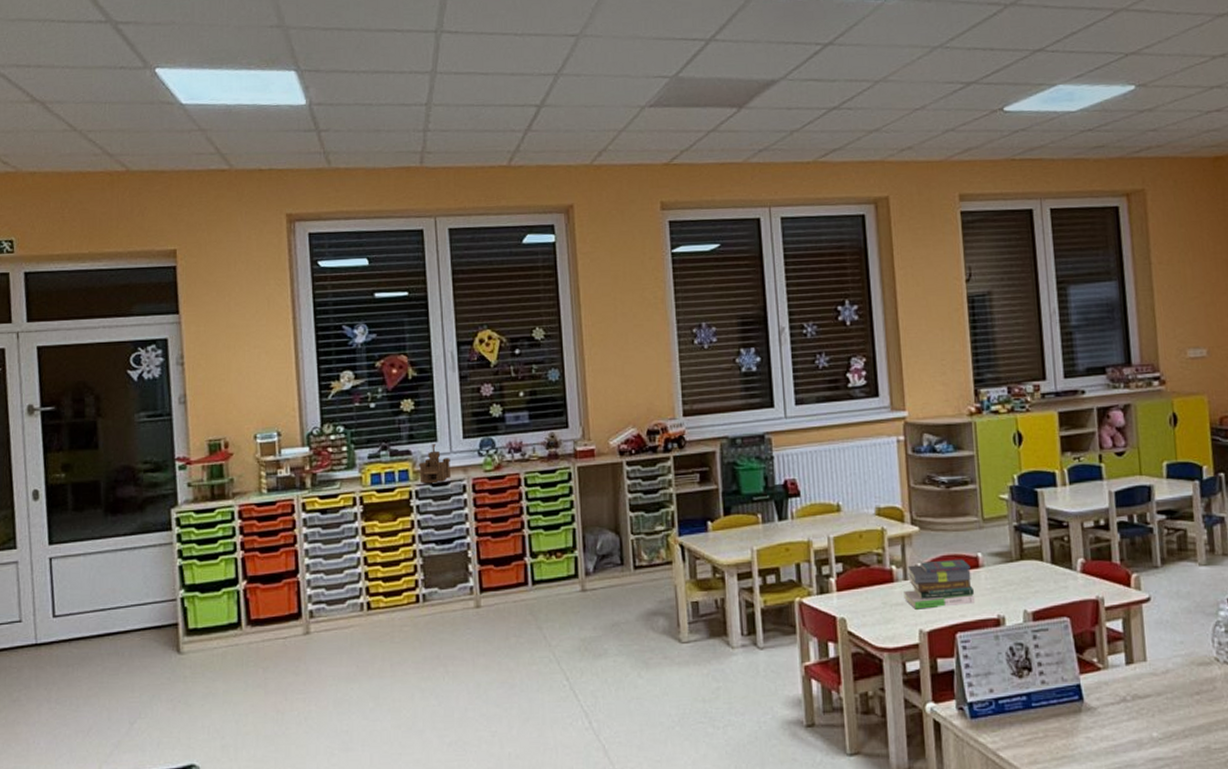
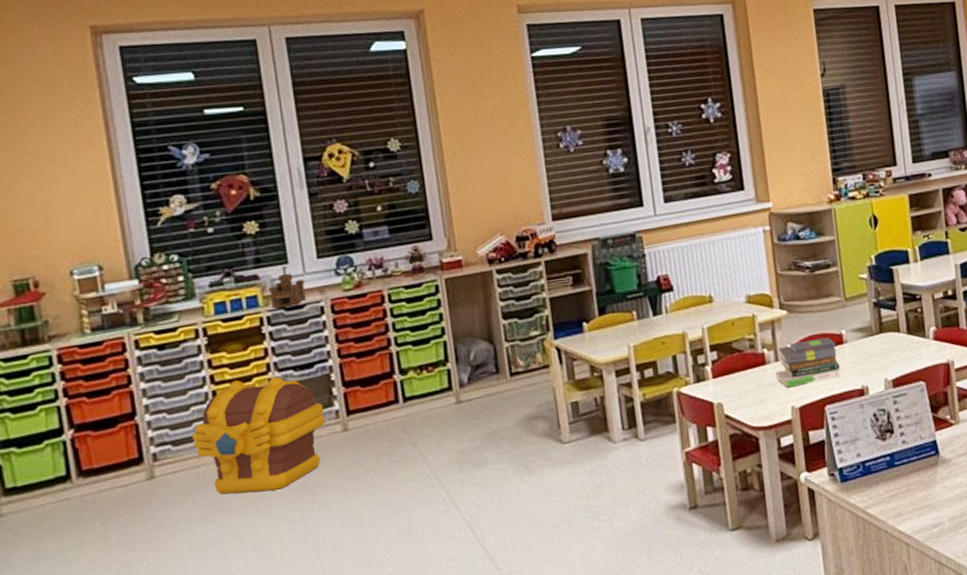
toy chest: none [344,548,460,658] -> present [192,376,325,495]

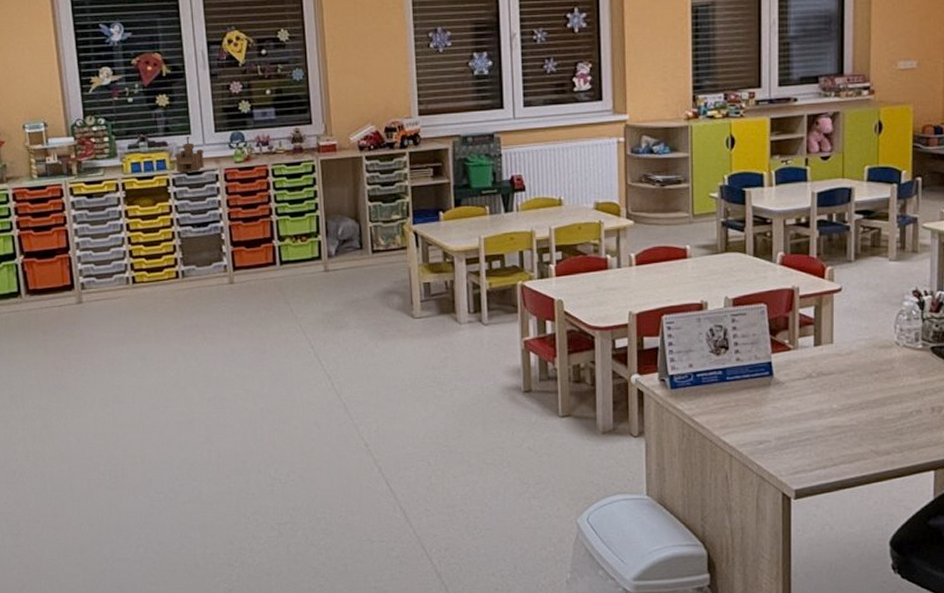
toy chest: present [192,376,325,495] -> none [111,230,215,326]
books: present [776,337,840,388] -> none [617,250,680,294]

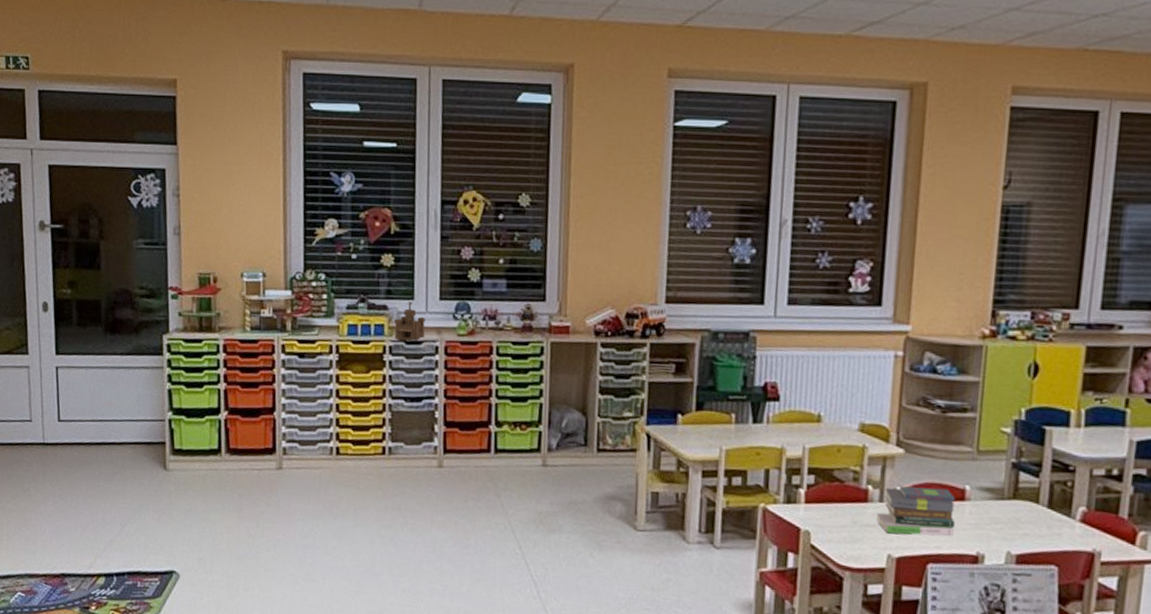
books: none [617,250,680,294] -> present [876,486,955,537]

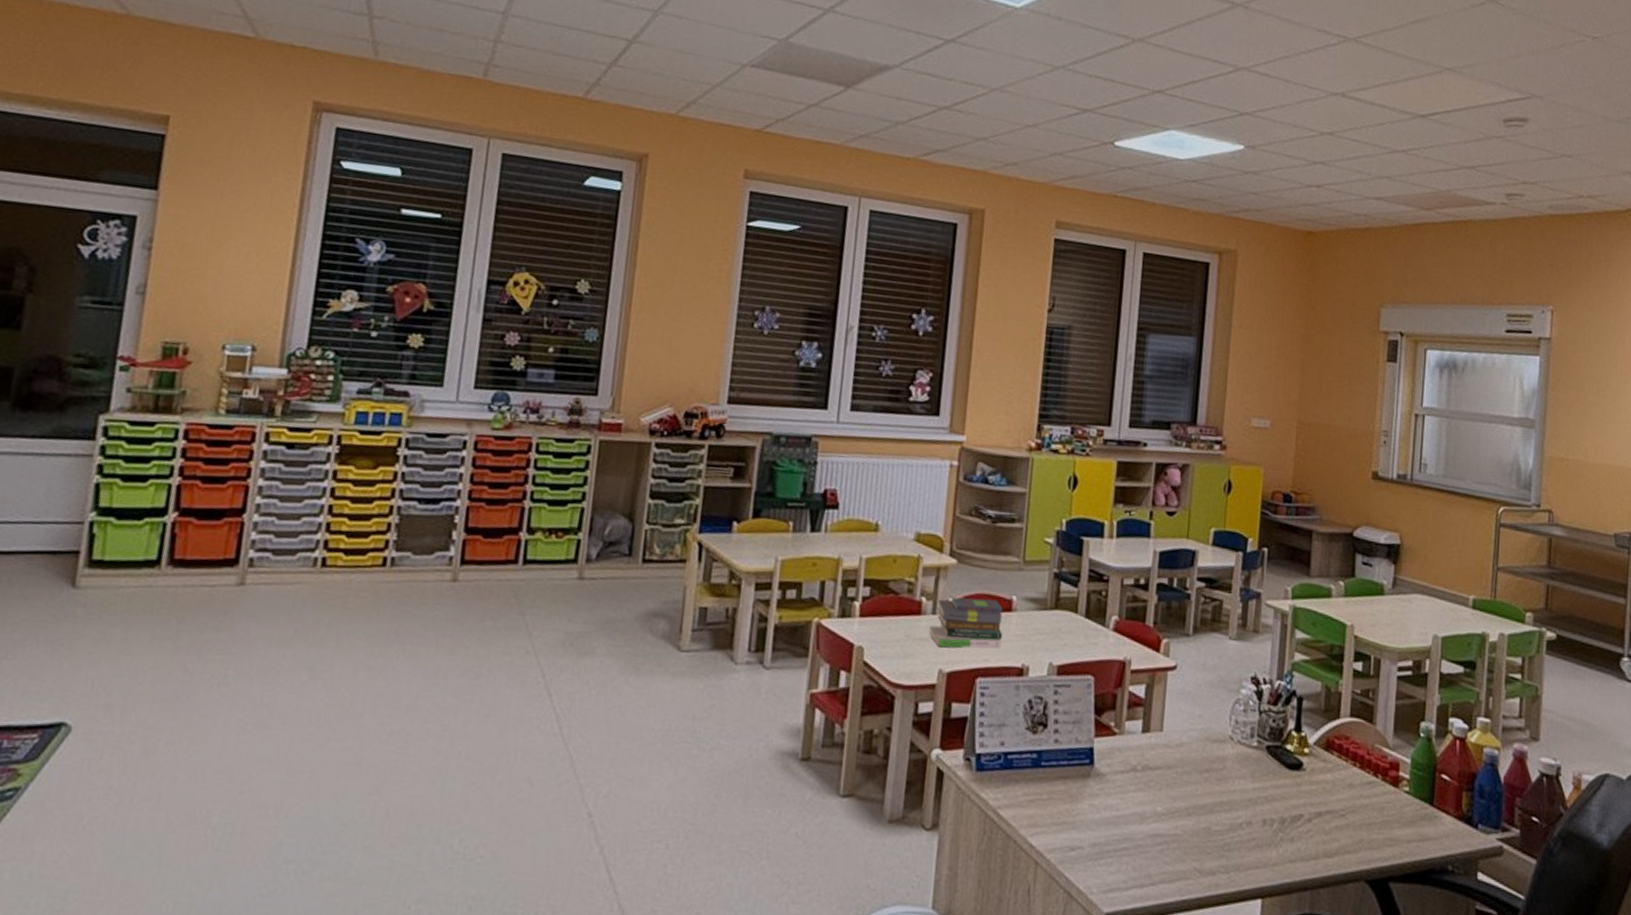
toy castle: present [394,302,425,342] -> none [414,389,455,434]

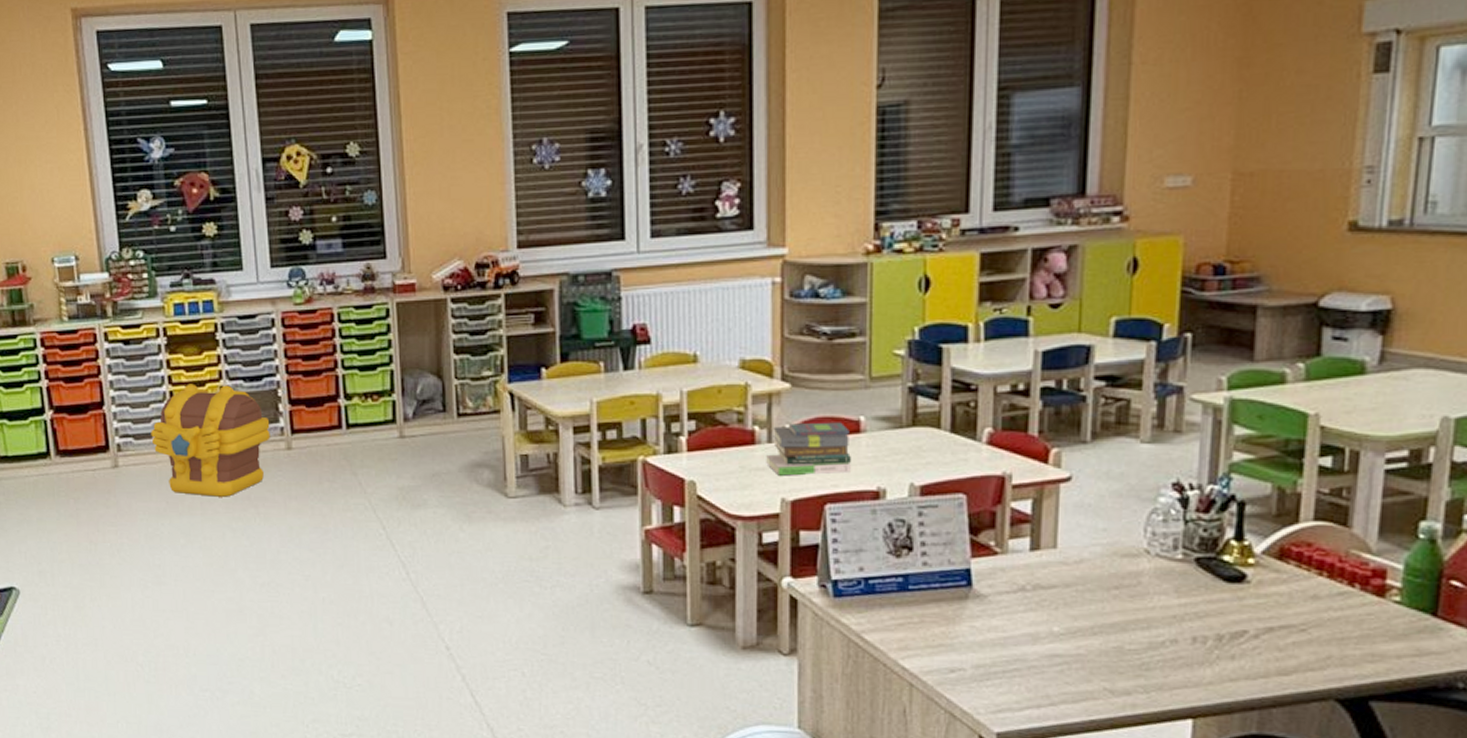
toy chest: none [294,499,439,629] -> present [151,384,271,497]

